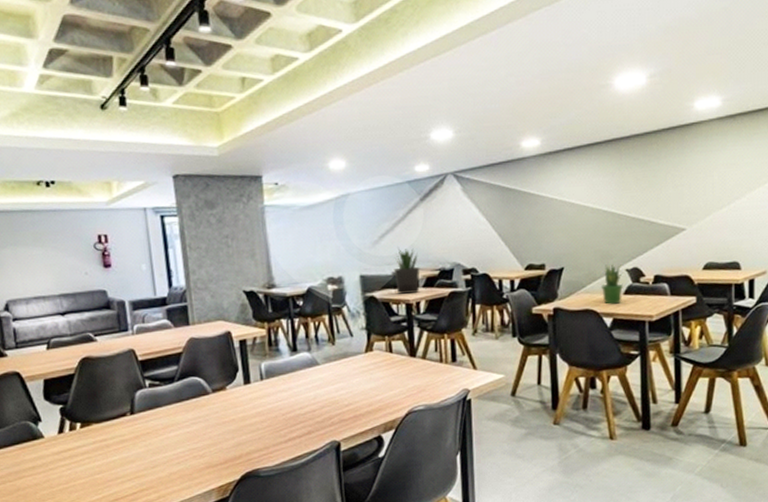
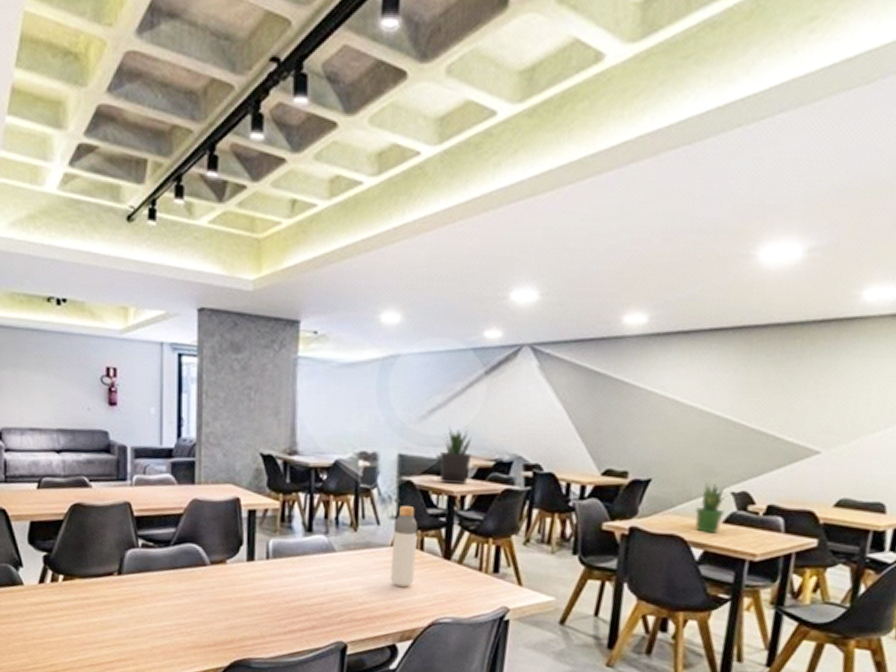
bottle: none [365,316,388,387] -> present [390,505,418,588]

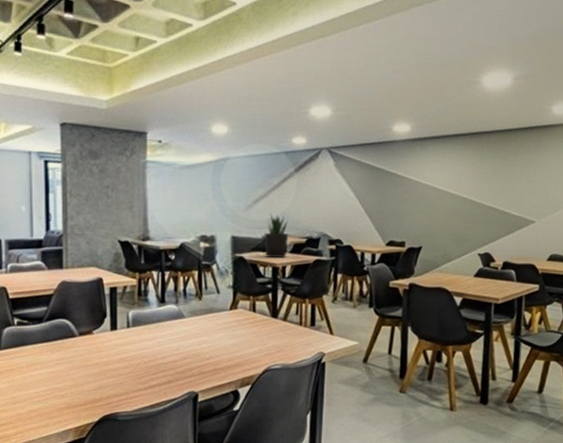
bottle: present [390,505,418,588] -> none [230,276,250,343]
planter: present [694,483,727,533] -> none [454,247,475,285]

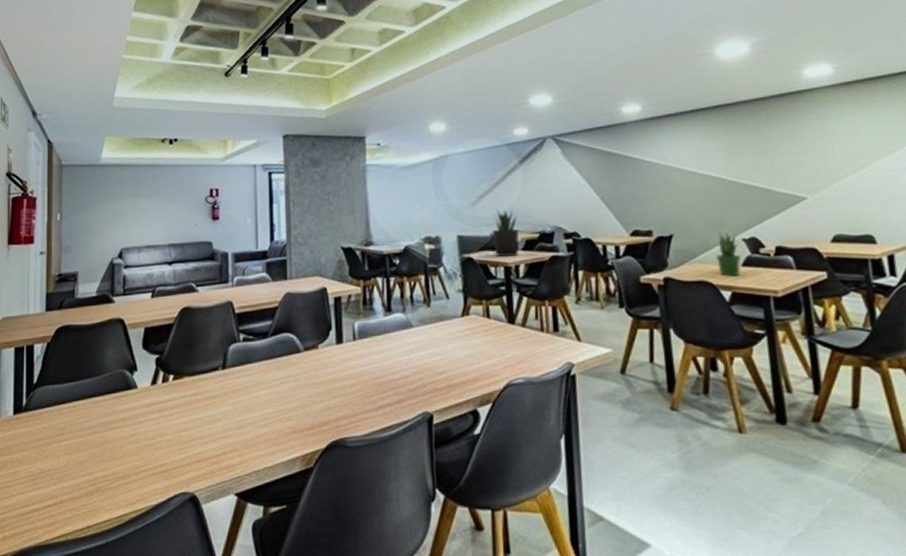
planter: none [454,247,475,285] -> present [715,233,741,276]

